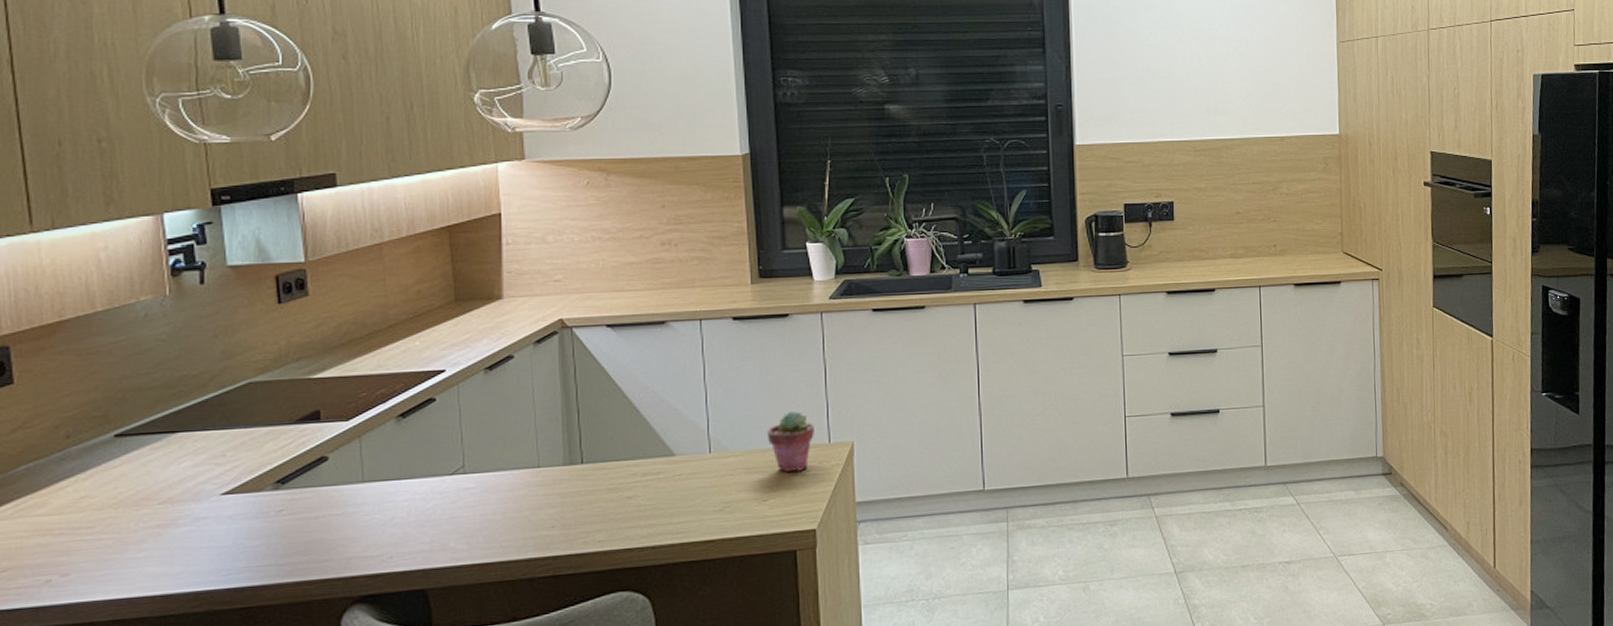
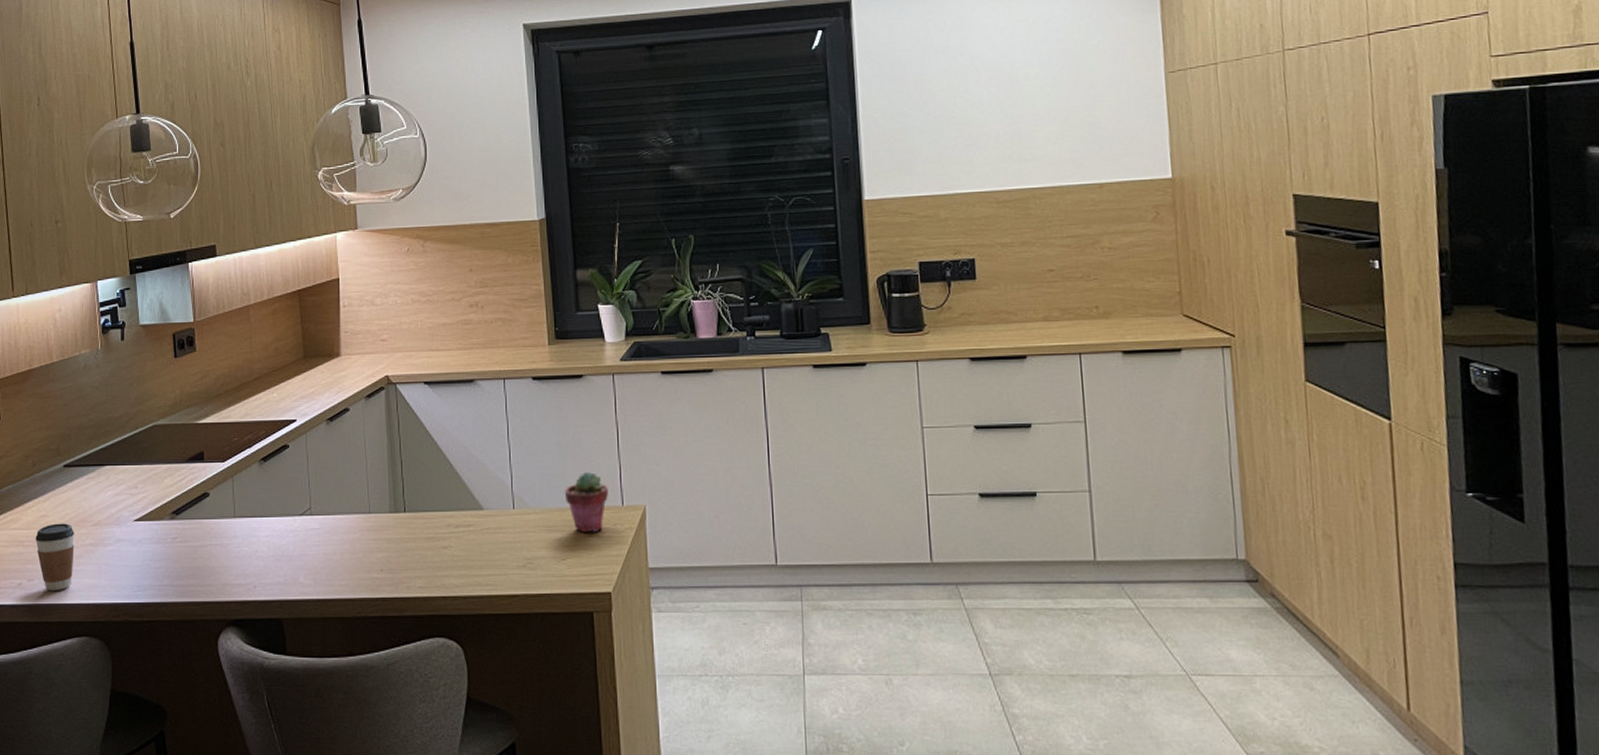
coffee cup: none [72,503,133,586] -> present [35,523,75,591]

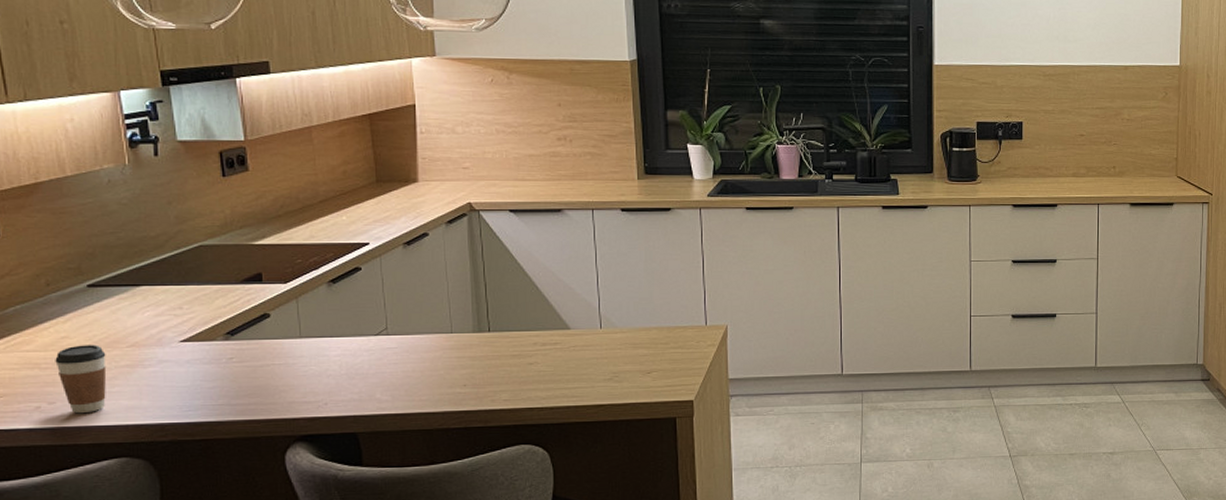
potted succulent: present [564,472,608,532] -> none [651,296,693,349]

